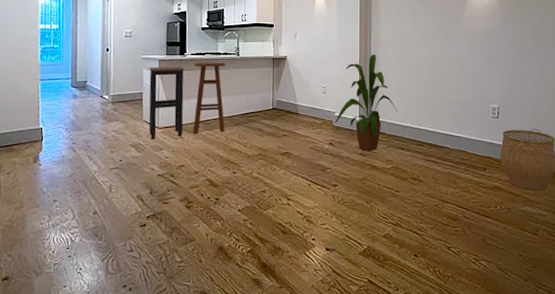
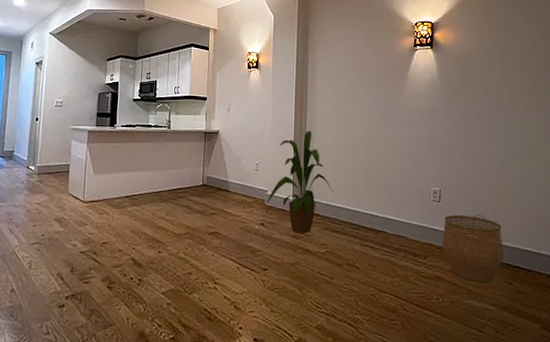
bar stool: present [148,66,185,140] -> none [74,137,114,214]
bar stool: present [192,62,225,134] -> none [118,134,156,209]

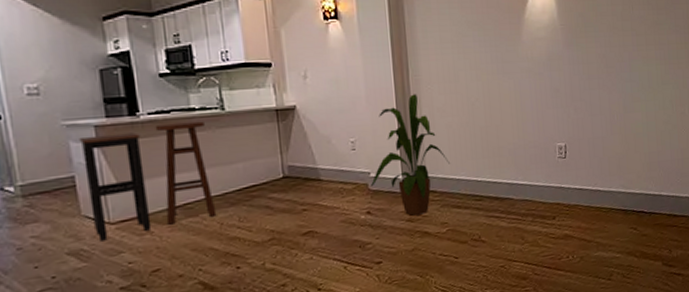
bar stool: none [74,137,114,214] -> present [79,132,152,241]
bar stool: none [118,134,156,209] -> present [155,121,217,225]
basket: present [441,214,505,282] -> none [569,165,629,234]

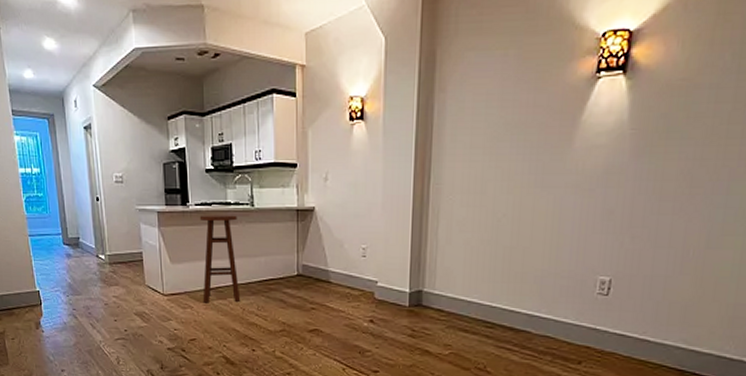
bar stool: present [79,132,152,241] -> none [147,220,192,308]
house plant: present [370,94,450,216] -> none [376,204,462,333]

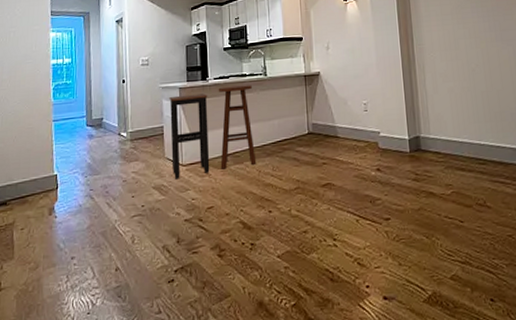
bar stool: none [147,220,192,308] -> present [169,93,210,179]

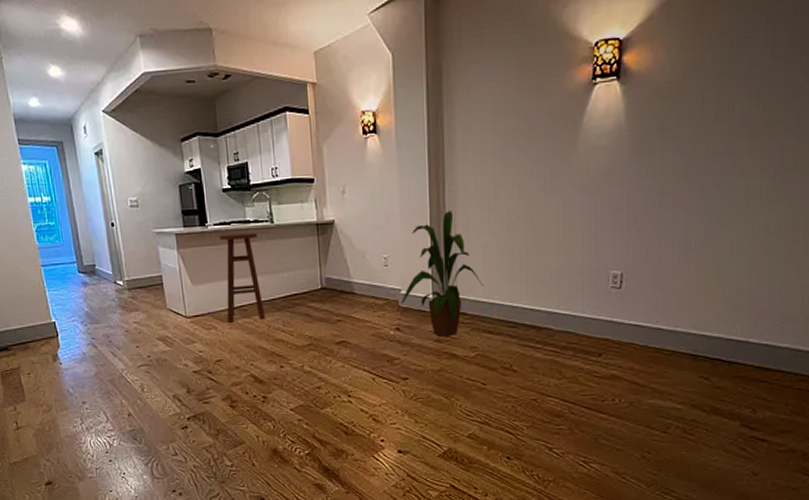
bar stool: present [169,93,210,179] -> none [165,241,216,331]
house plant: none [379,61,453,176] -> present [400,211,483,337]

